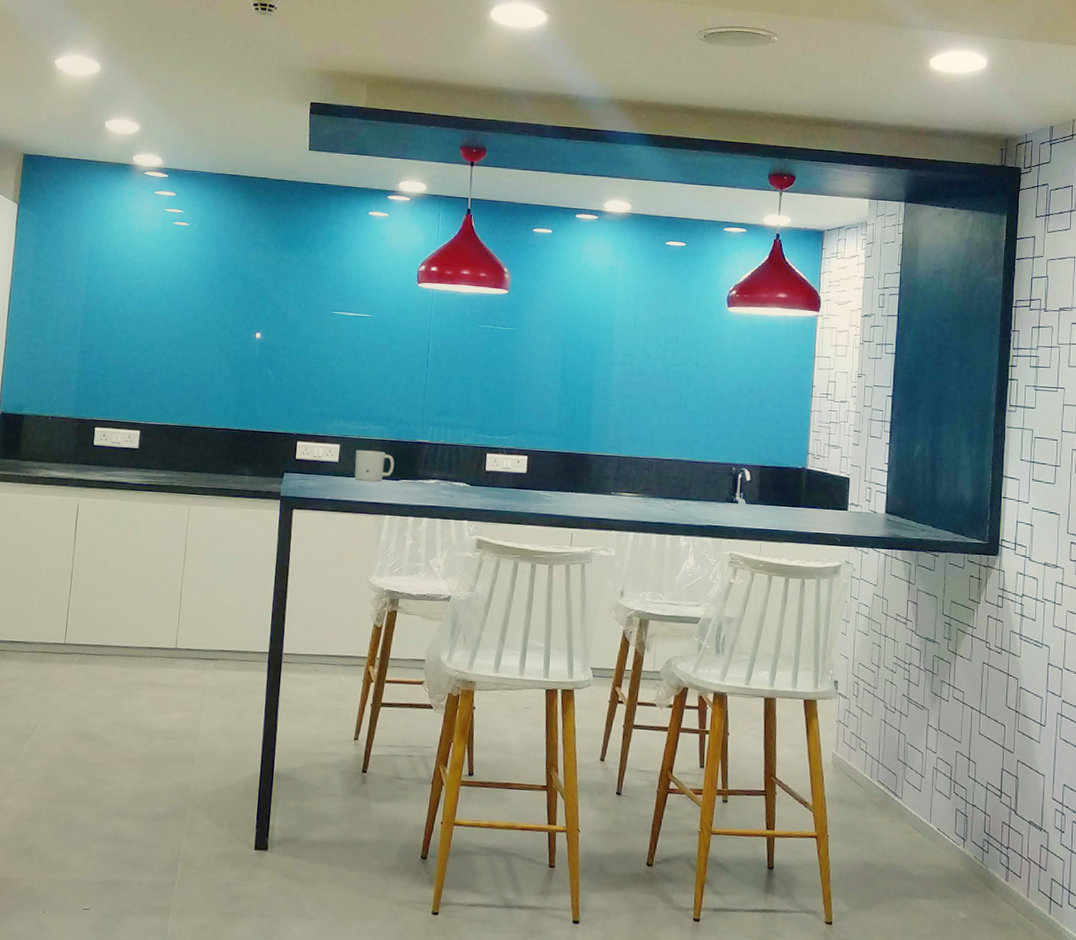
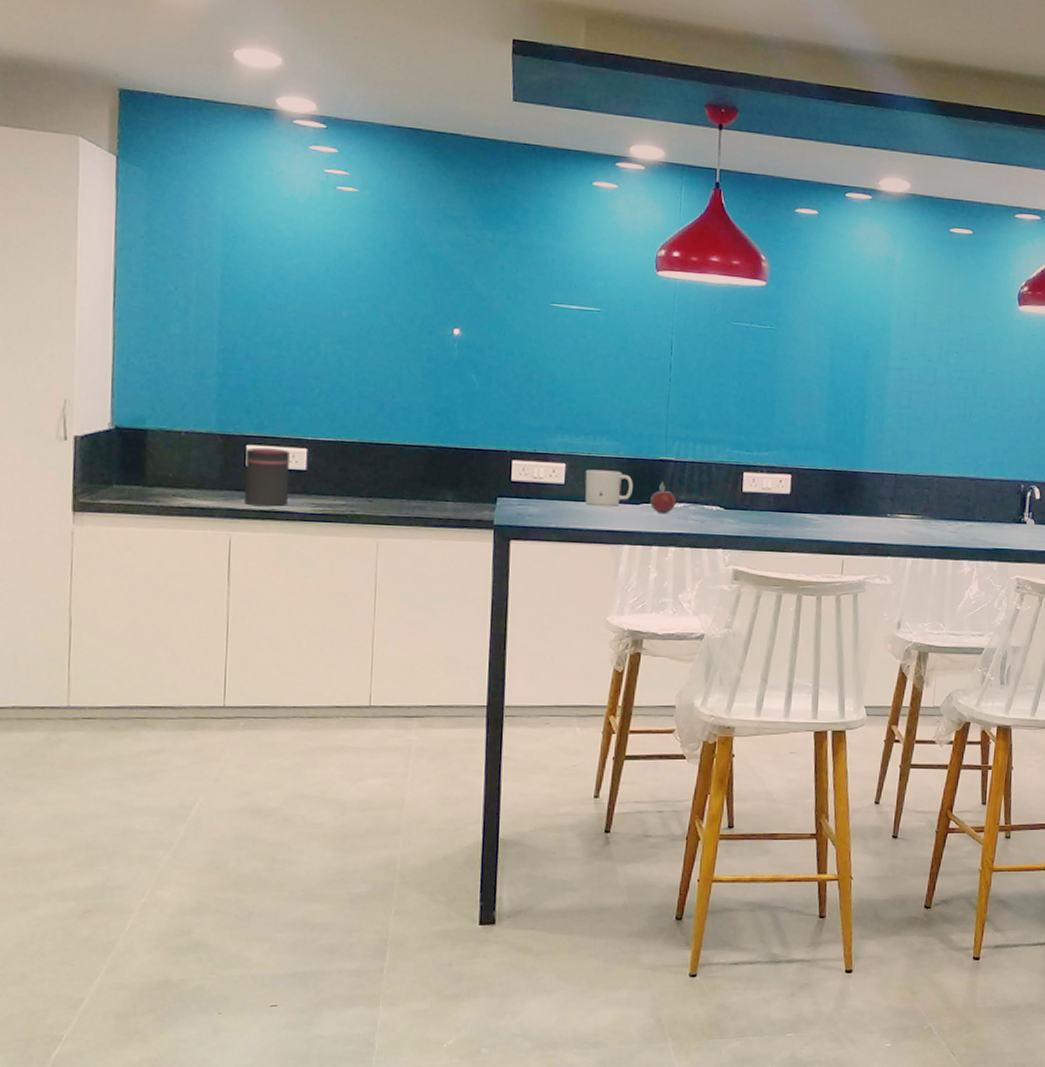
cylinder: none [90,429,127,478] -> present [244,447,290,507]
fruit: none [408,461,430,489] -> present [650,482,677,514]

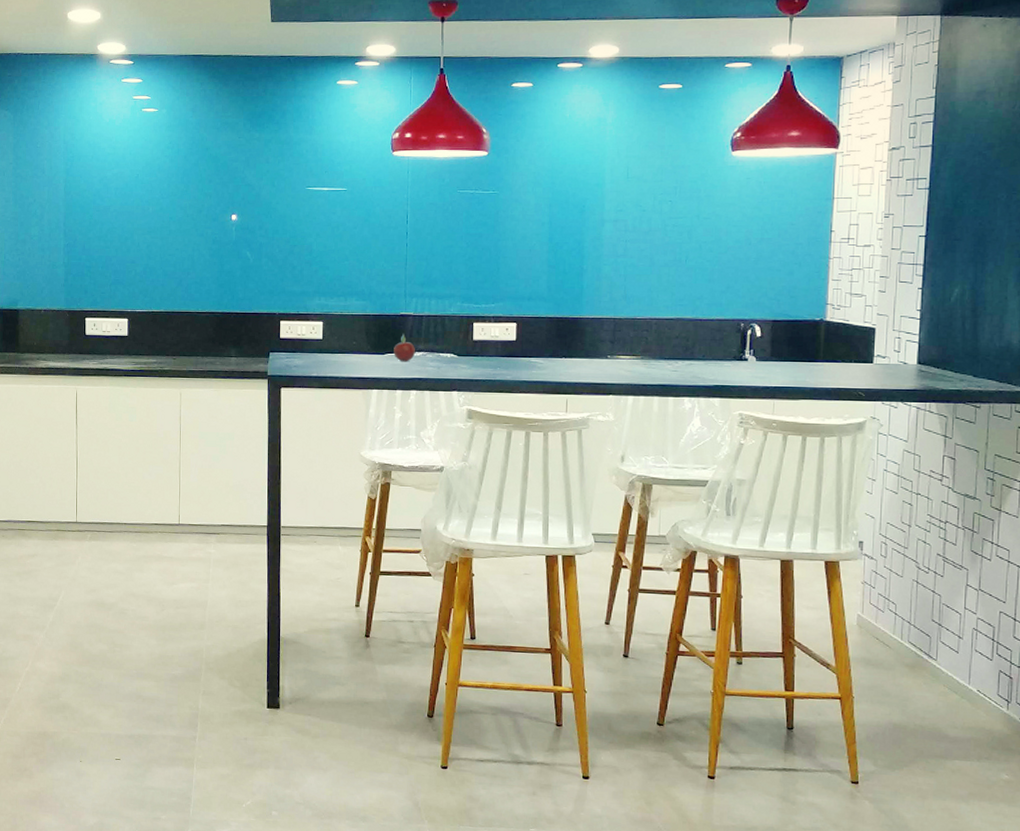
cylinder: present [244,447,290,507] -> none [85,320,115,366]
mug: present [584,469,633,508] -> none [339,326,379,358]

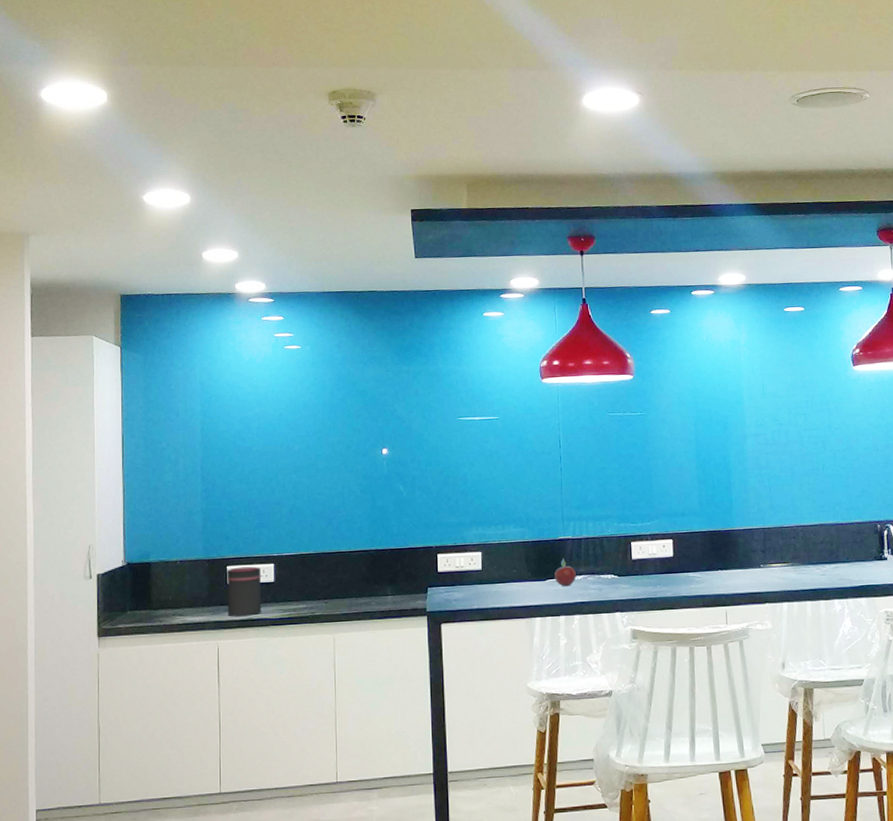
cylinder: none [85,320,115,366] -> present [227,566,261,617]

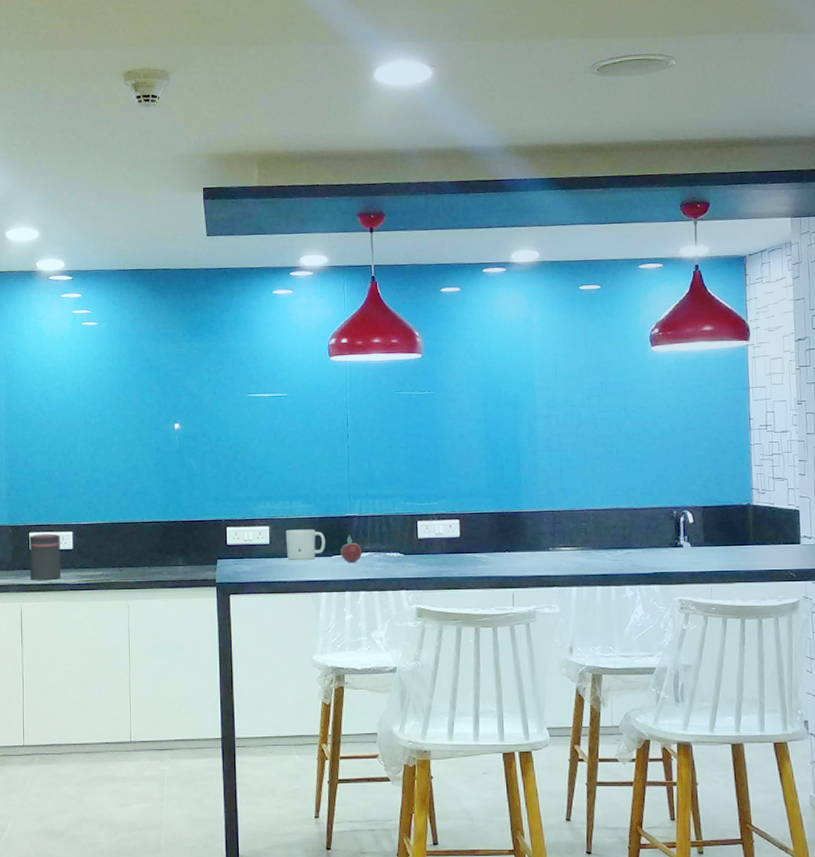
mug: none [498,553,539,587] -> present [285,529,325,561]

